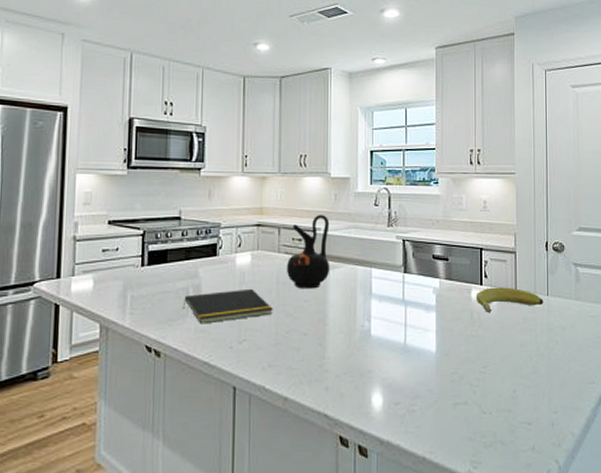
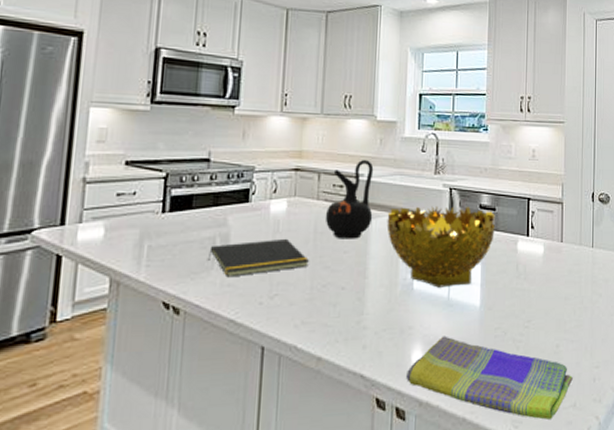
decorative bowl: none [344,257,448,334] -> present [386,206,495,288]
dish towel: none [368,379,531,461] -> present [407,336,573,420]
banana: present [476,287,544,312] -> none [522,238,589,264]

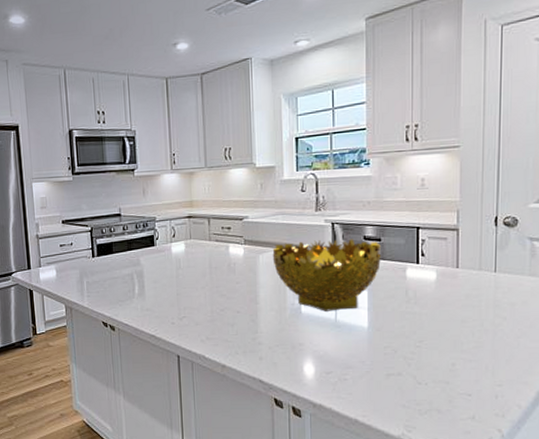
notepad: present [207,238,309,278] -> none [129,273,208,304]
ceramic jug: present [325,159,374,239] -> none [217,203,259,272]
dish towel: present [407,336,573,420] -> none [300,352,471,427]

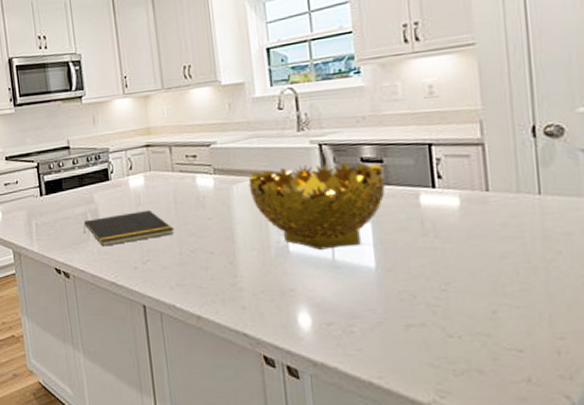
notepad: none [129,273,208,304] -> present [83,209,174,247]

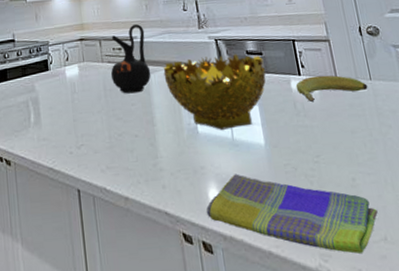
notepad: present [83,209,174,247] -> none [24,97,104,133]
ceramic jug: none [182,126,233,207] -> present [110,23,151,94]
dish towel: none [294,298,523,393] -> present [206,173,378,254]
banana: none [426,187,534,220] -> present [295,75,368,102]

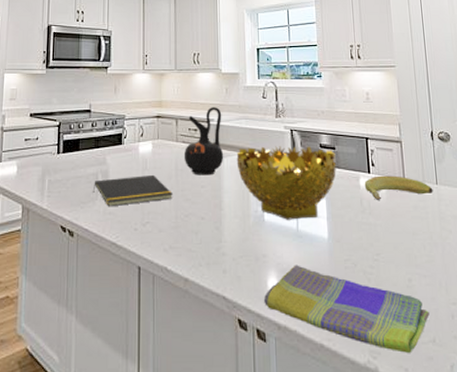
notepad: none [24,97,104,133] -> present [92,174,172,207]

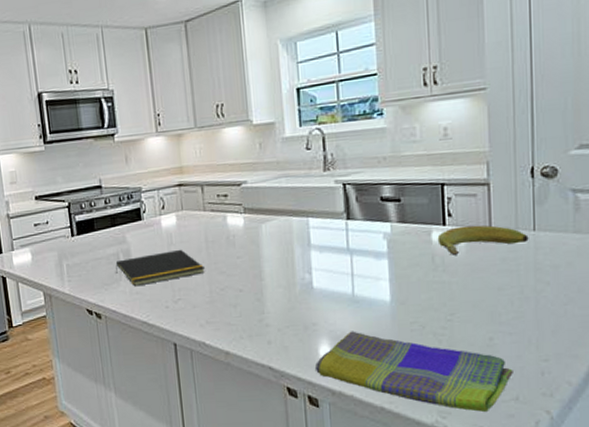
ceramic jug: present [183,106,224,175] -> none [213,166,262,246]
decorative bowl: present [236,146,336,220] -> none [276,200,402,286]

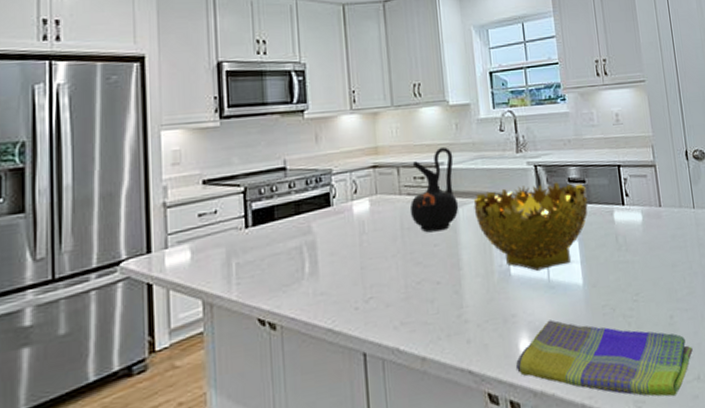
notepad: present [115,249,205,287] -> none [296,238,400,286]
ceramic jug: none [213,166,262,246] -> present [409,146,459,233]
decorative bowl: none [276,200,402,286] -> present [473,182,588,271]
banana: present [437,225,529,255] -> none [618,204,691,234]

